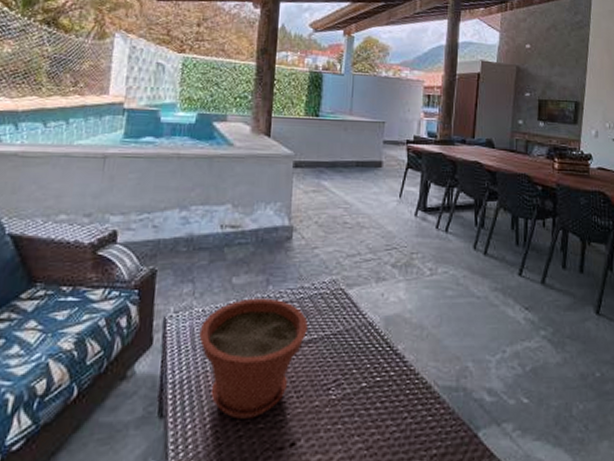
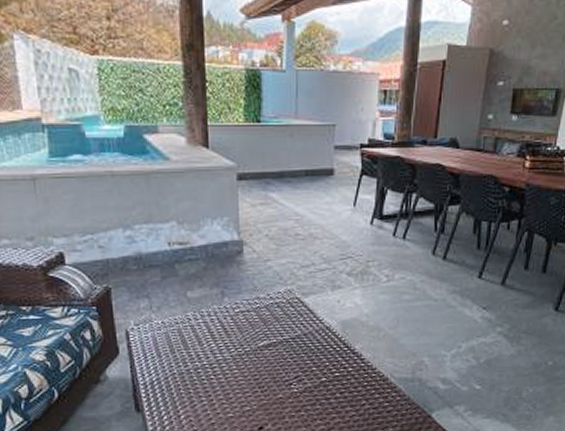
plant pot: present [199,298,308,419] -> none [162,309,266,411]

